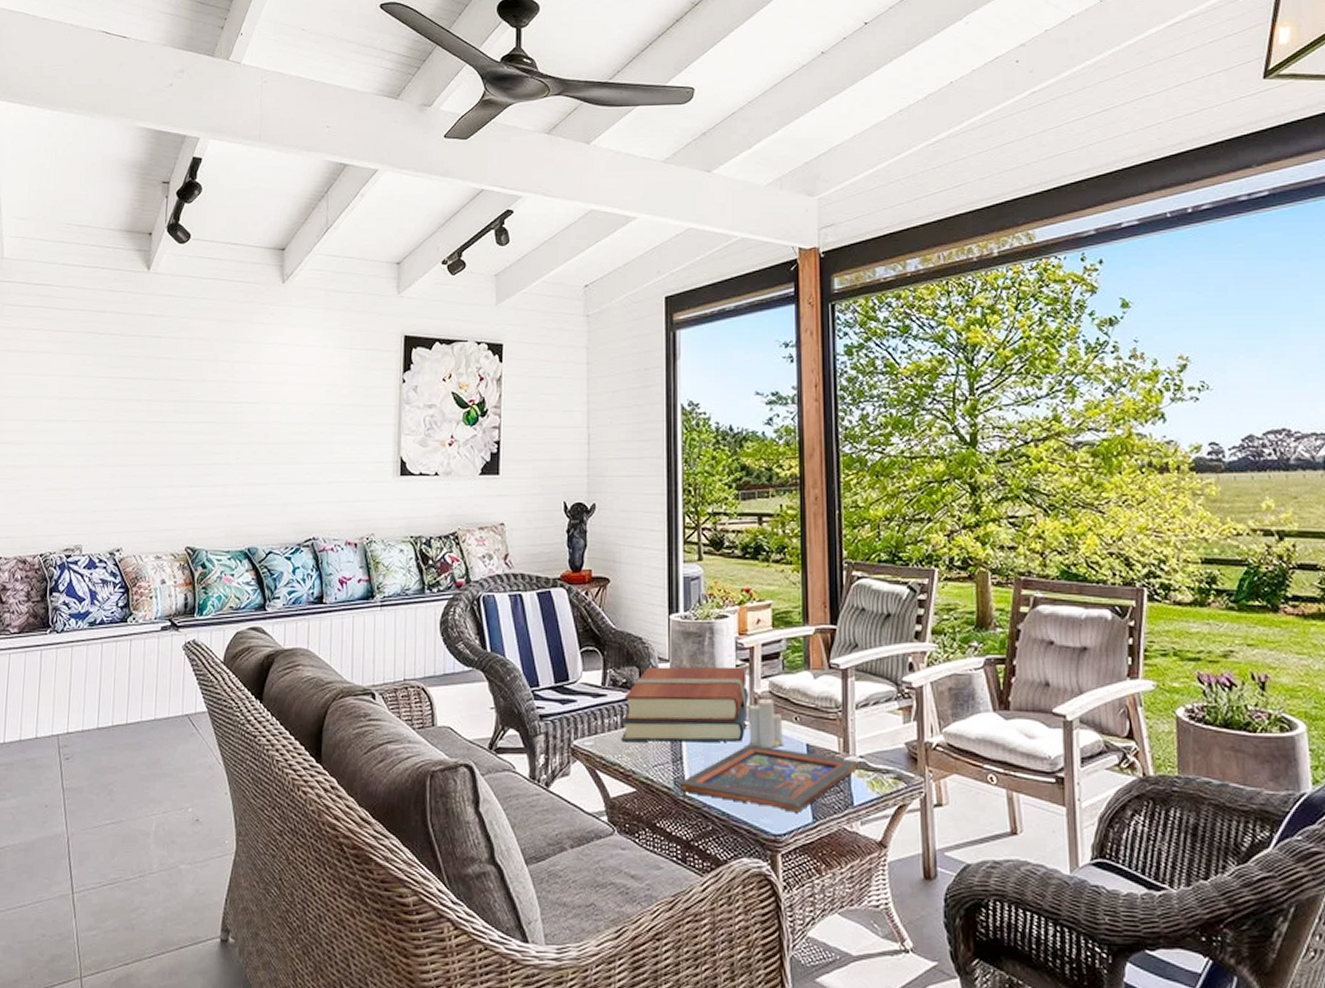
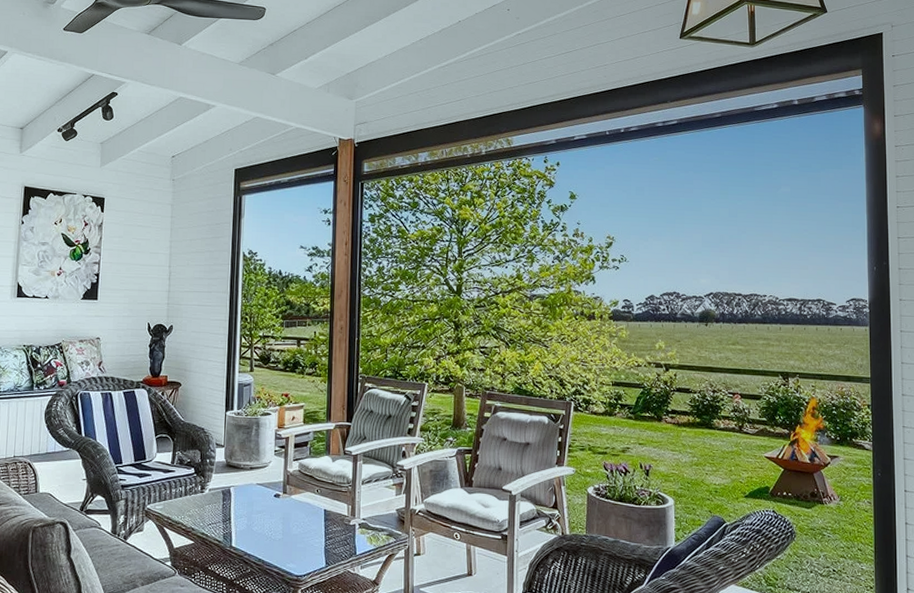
books: present [621,666,748,742] -> none [184,450,283,508]
religious icon: present [679,744,858,812] -> none [227,509,361,559]
candle: present [748,696,785,748] -> none [282,474,308,512]

